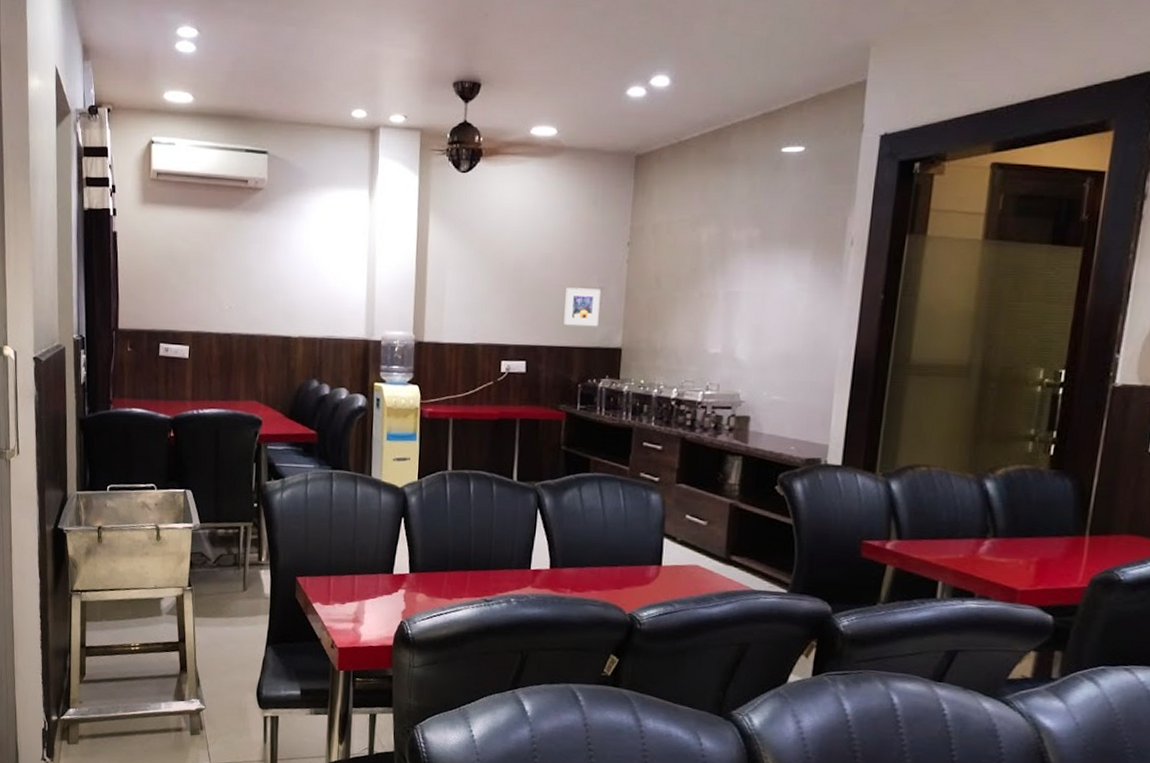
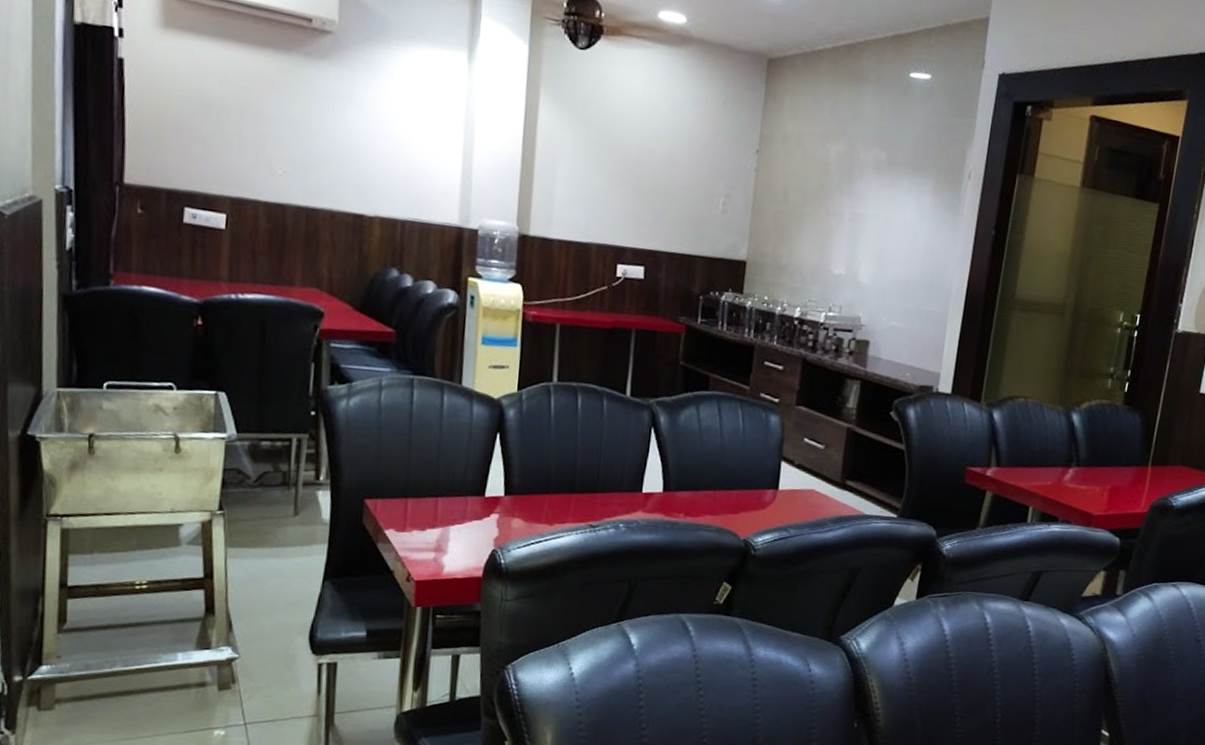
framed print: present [564,288,601,327] -> none [686,191,727,236]

